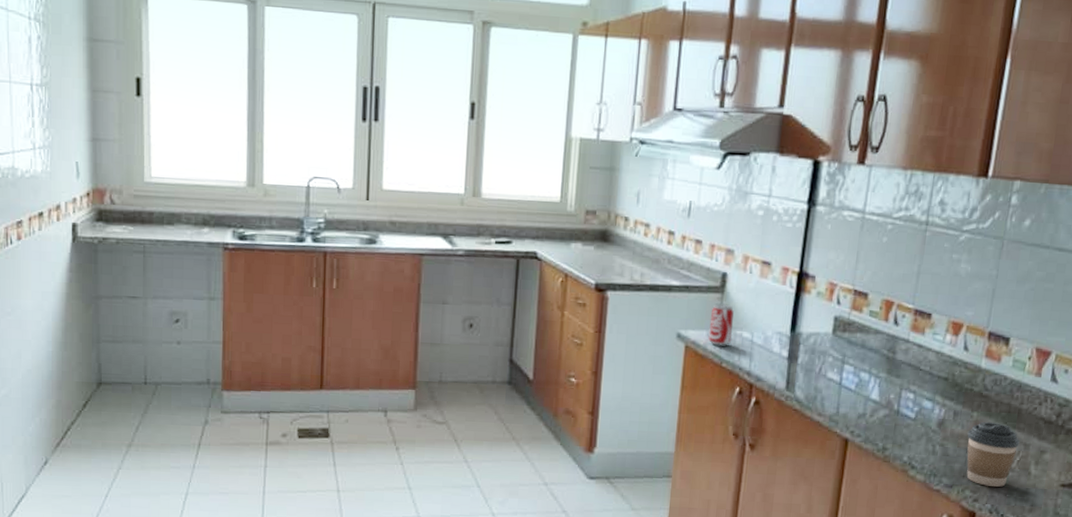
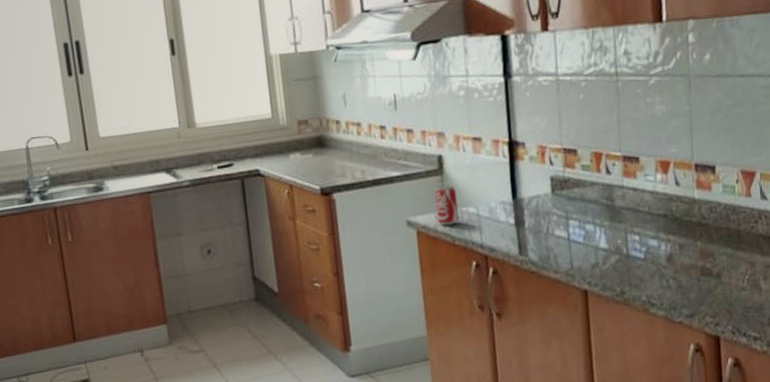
coffee cup: present [966,421,1020,487] -> none [695,247,746,309]

